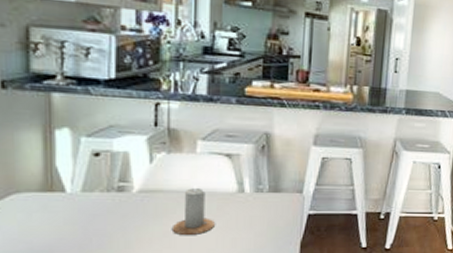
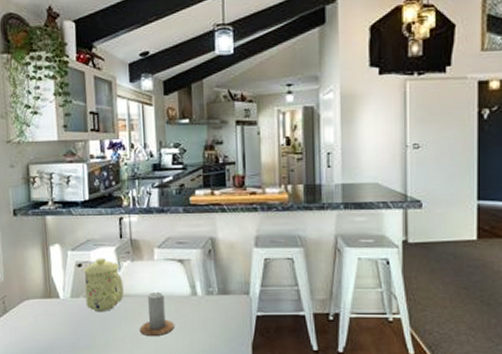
mug: none [101,147,155,208] -> present [83,258,124,311]

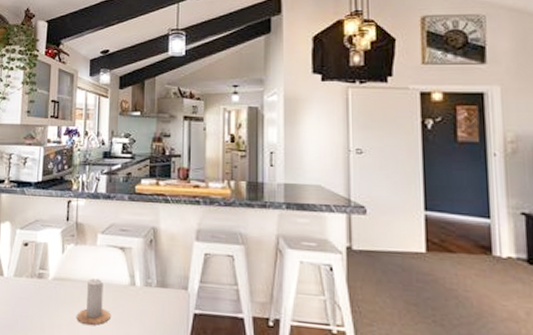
mug: present [83,258,124,311] -> none [28,238,65,294]

